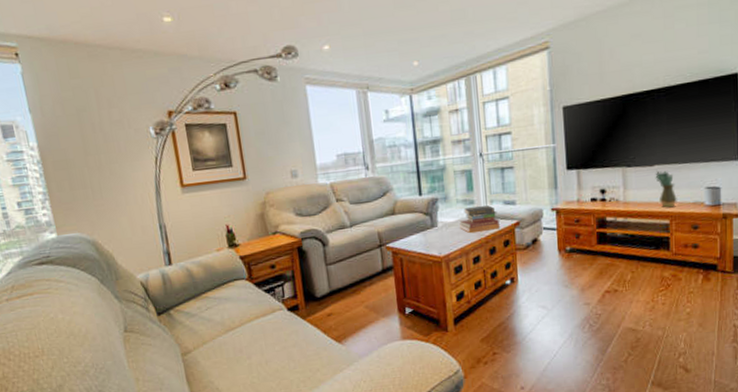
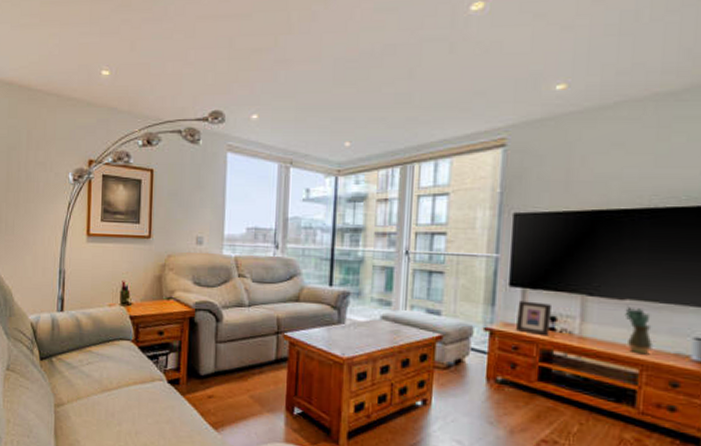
books: present [459,205,500,233] -> none [371,309,418,340]
picture frame: none [575,179,602,207] -> present [516,300,551,335]

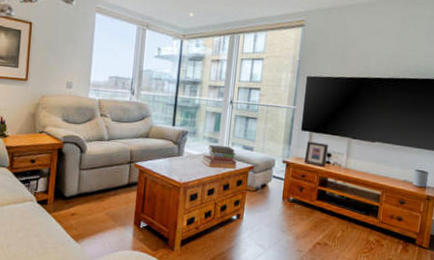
books: none [371,309,418,340] -> present [202,145,237,169]
vase: present [624,306,653,355] -> none [374,147,391,181]

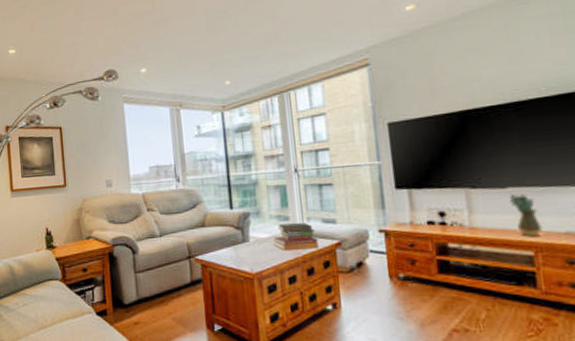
picture frame: present [304,141,328,167] -> none [406,200,441,230]
vase: none [374,147,391,181] -> present [509,194,543,237]

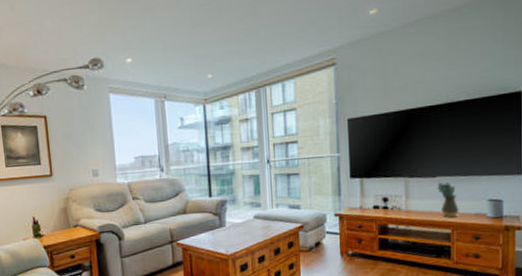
books: present [273,223,319,250] -> none [246,209,285,234]

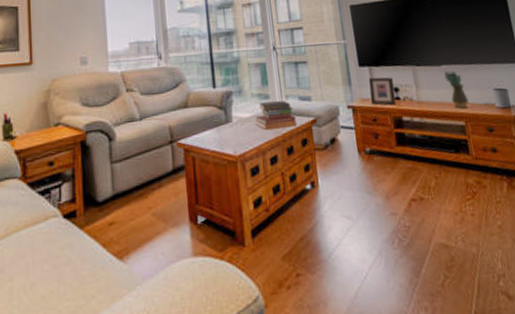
books: none [246,209,285,234] -> present [255,101,297,130]
picture frame: none [358,188,384,214] -> present [368,77,396,105]

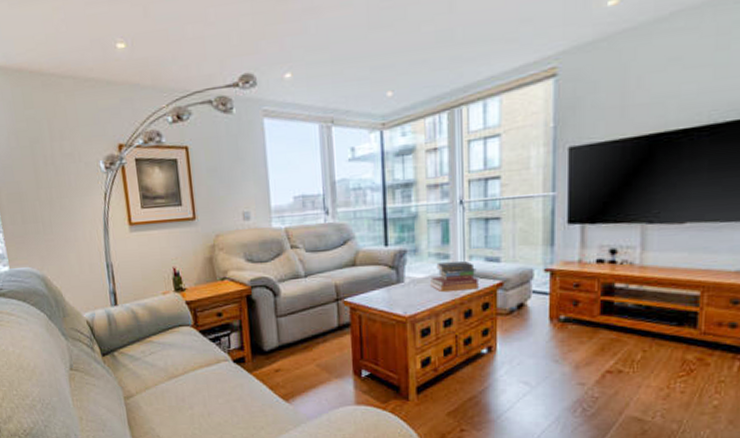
picture frame: present [368,77,396,105] -> none [577,236,611,269]
vase: present [444,70,469,109] -> none [685,229,713,276]

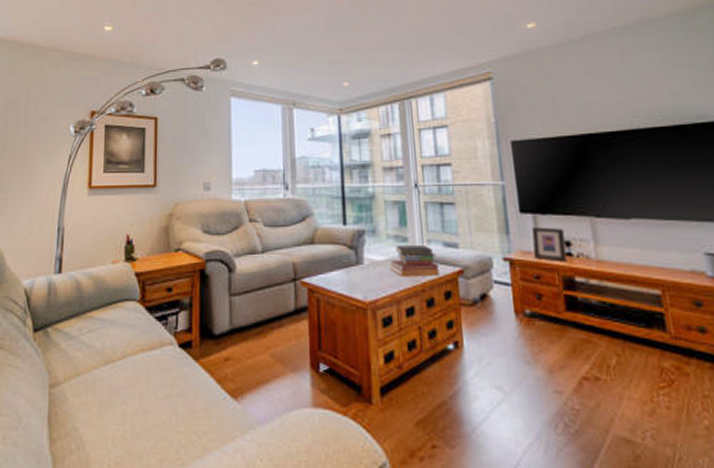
picture frame: none [577,236,611,269] -> present [531,227,567,261]

